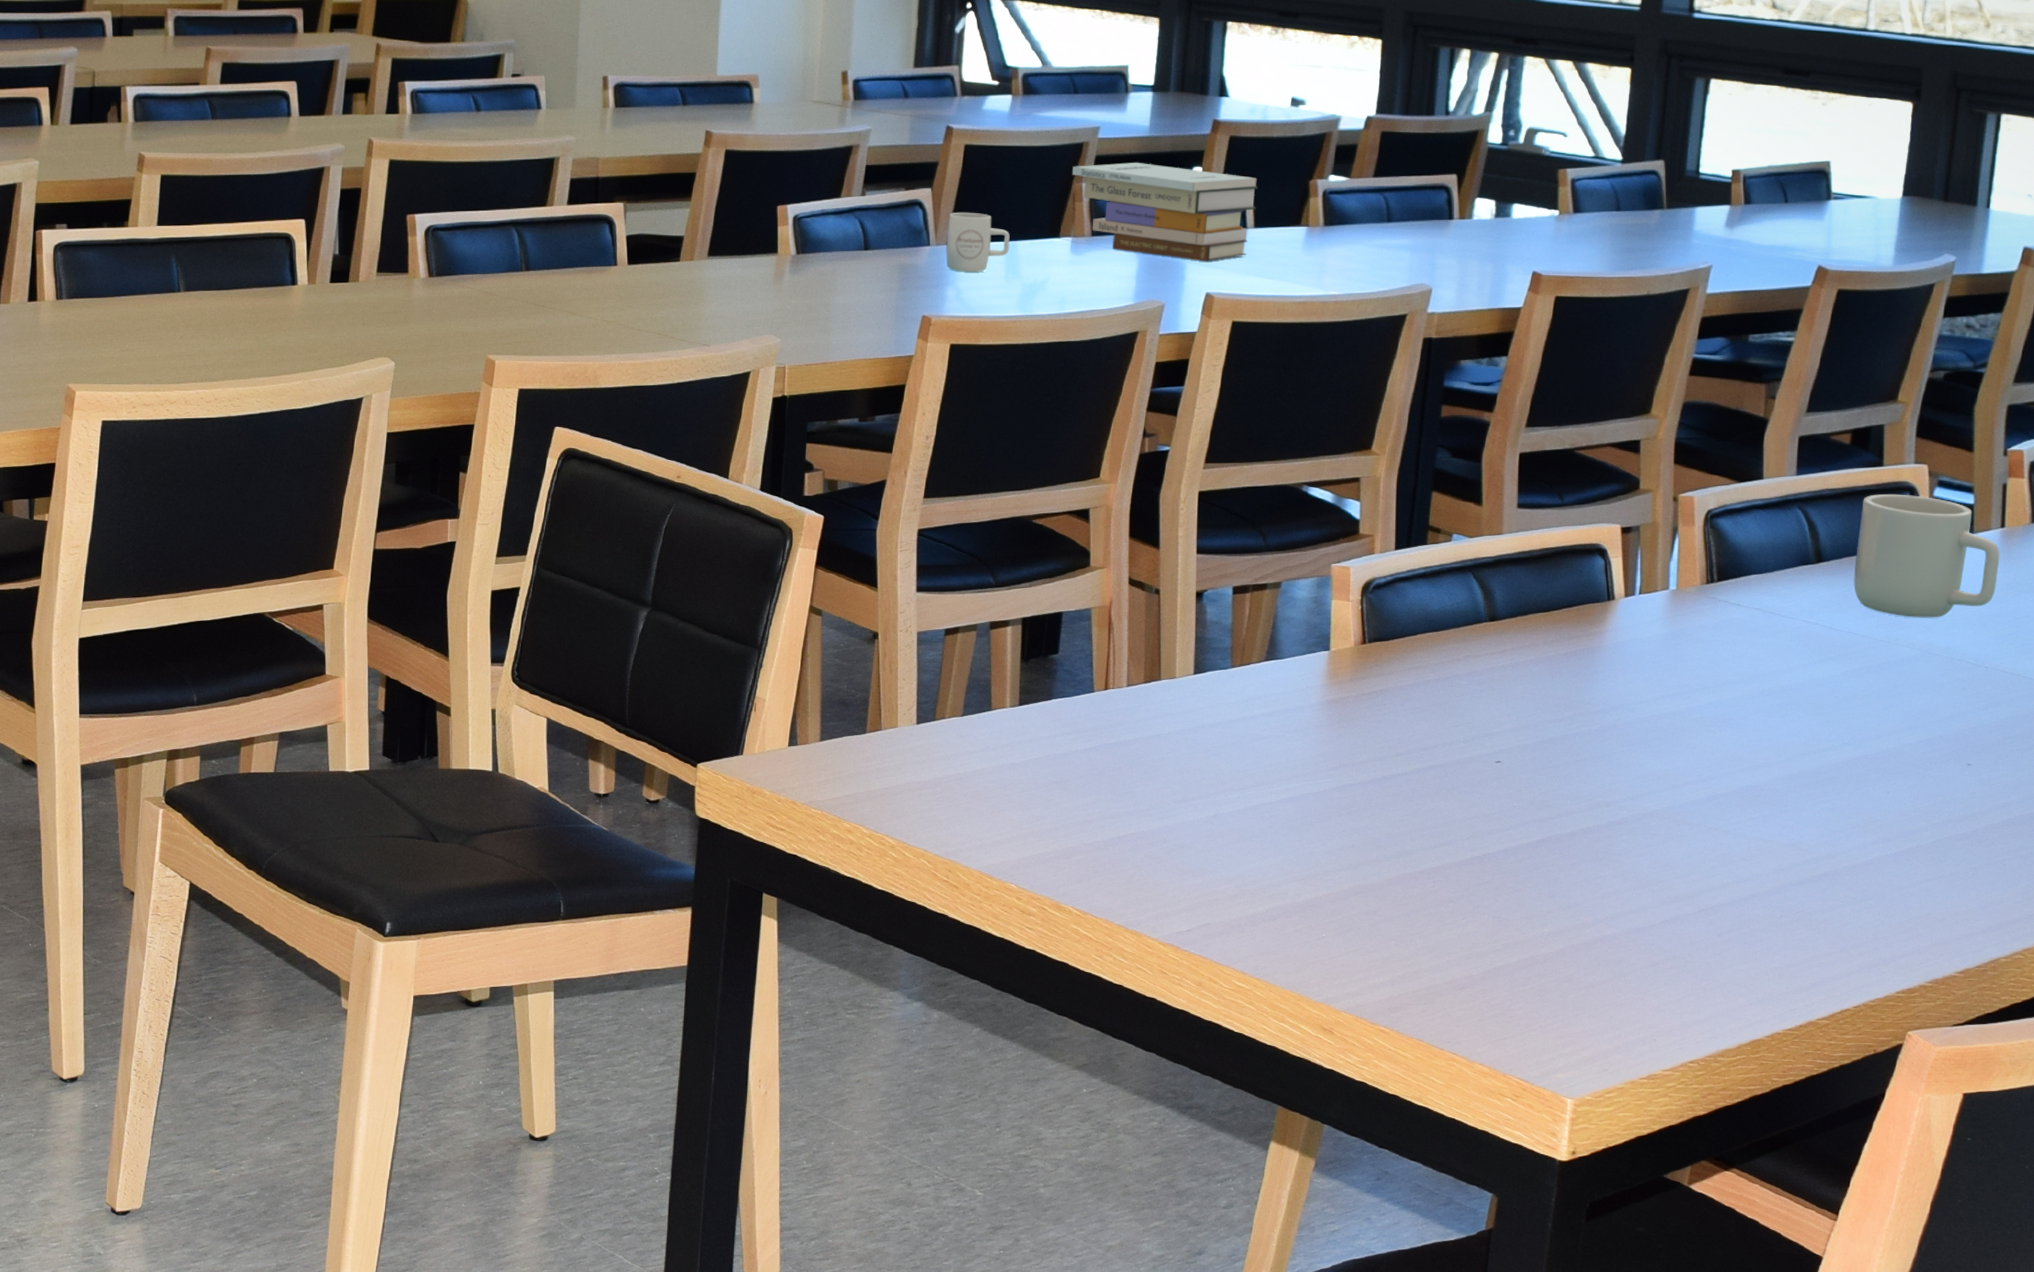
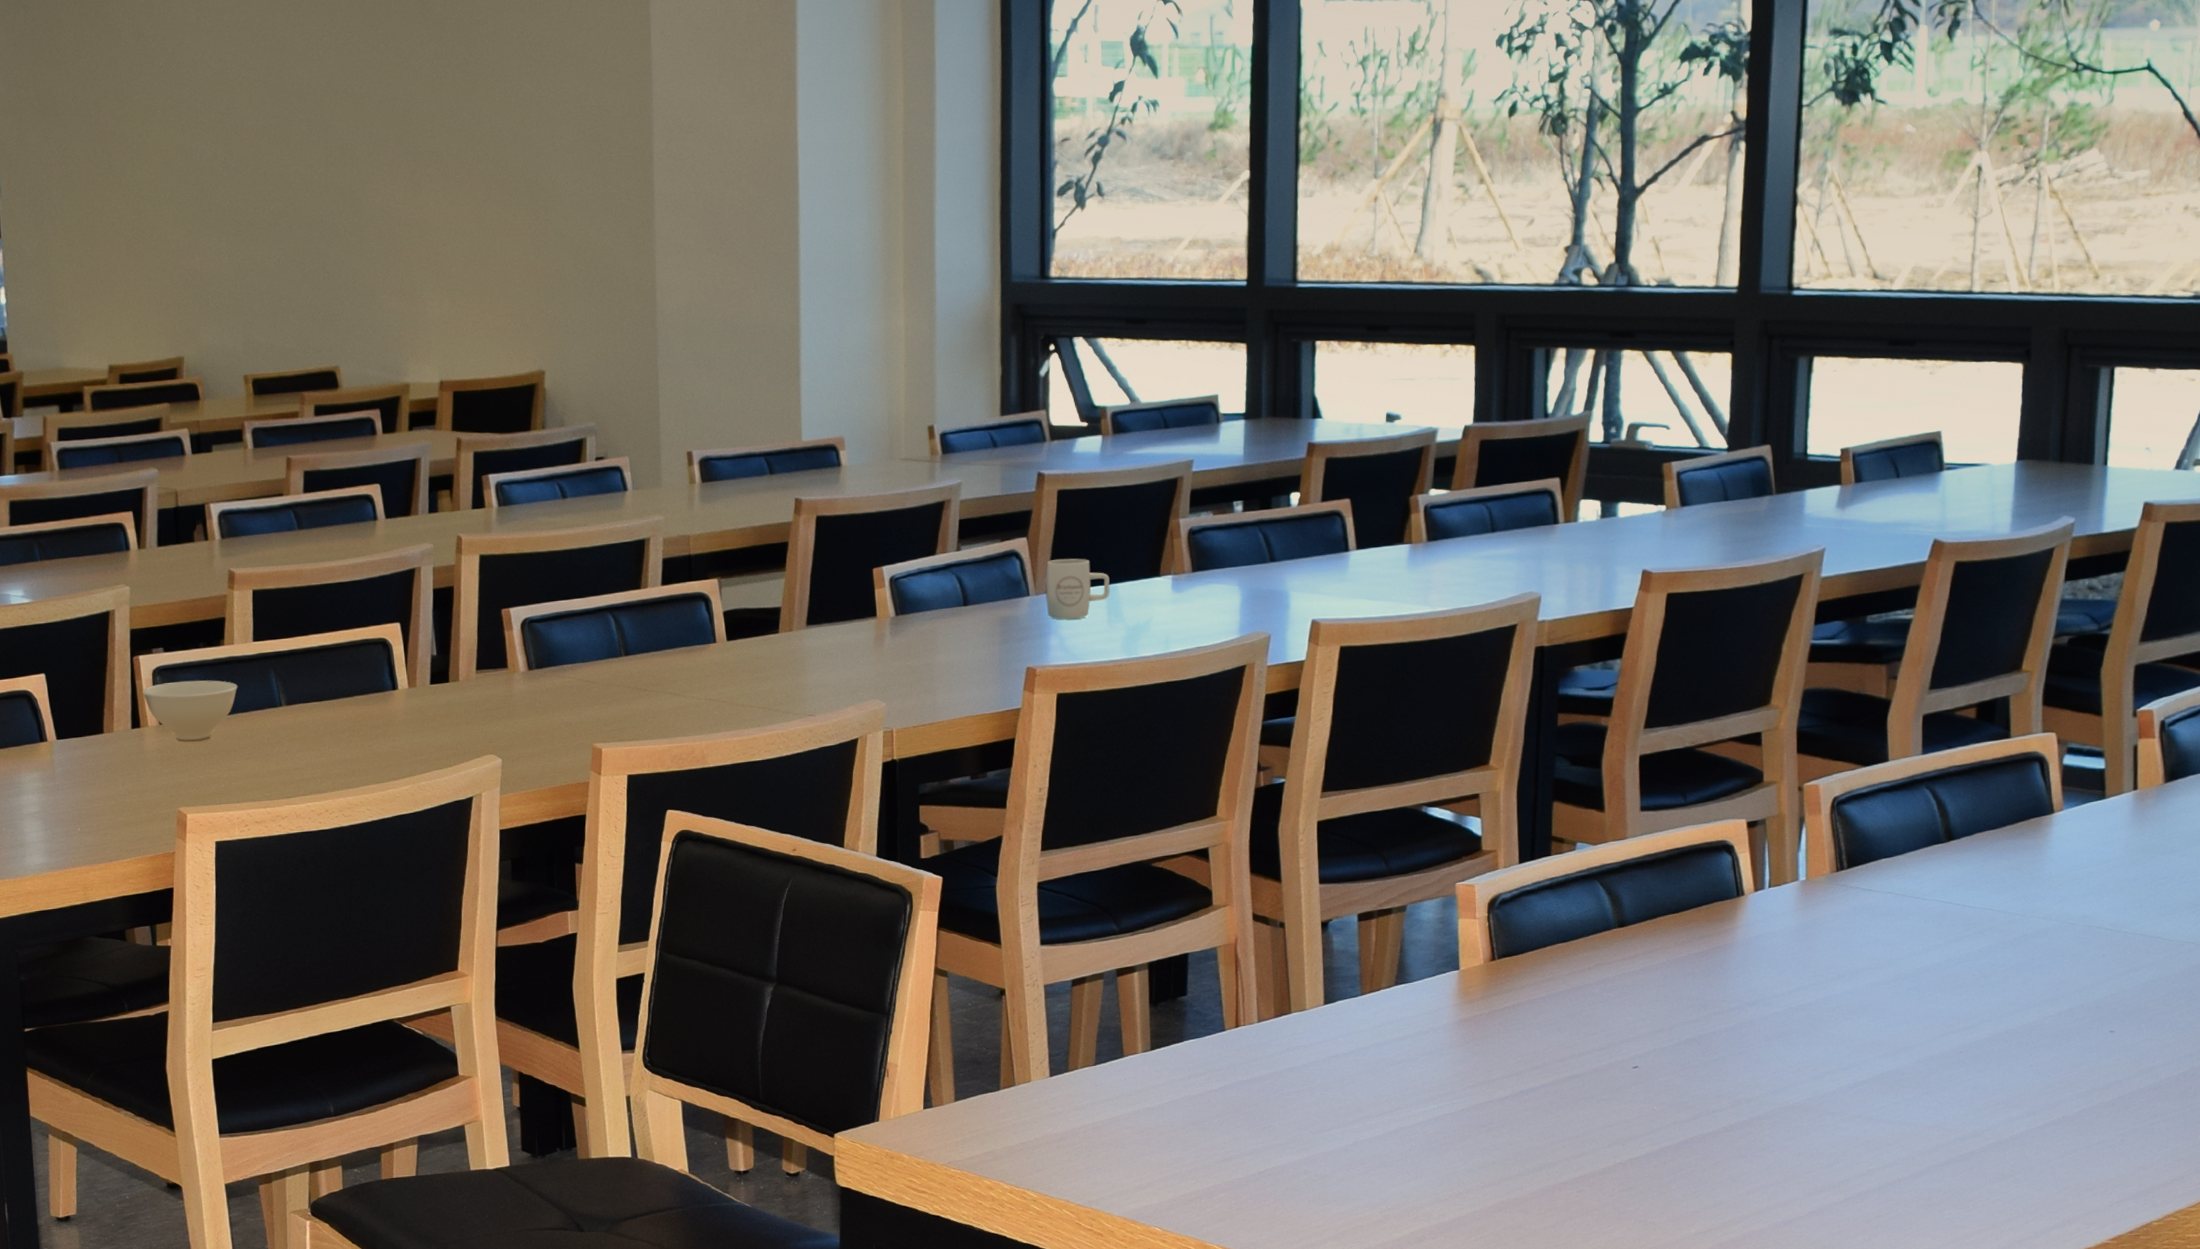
bowl: none [41,258,138,321] -> present [142,680,238,743]
books: present [1071,162,1258,262] -> none [1168,493,1358,588]
mug: present [1854,493,2000,618] -> none [1985,764,2134,889]

